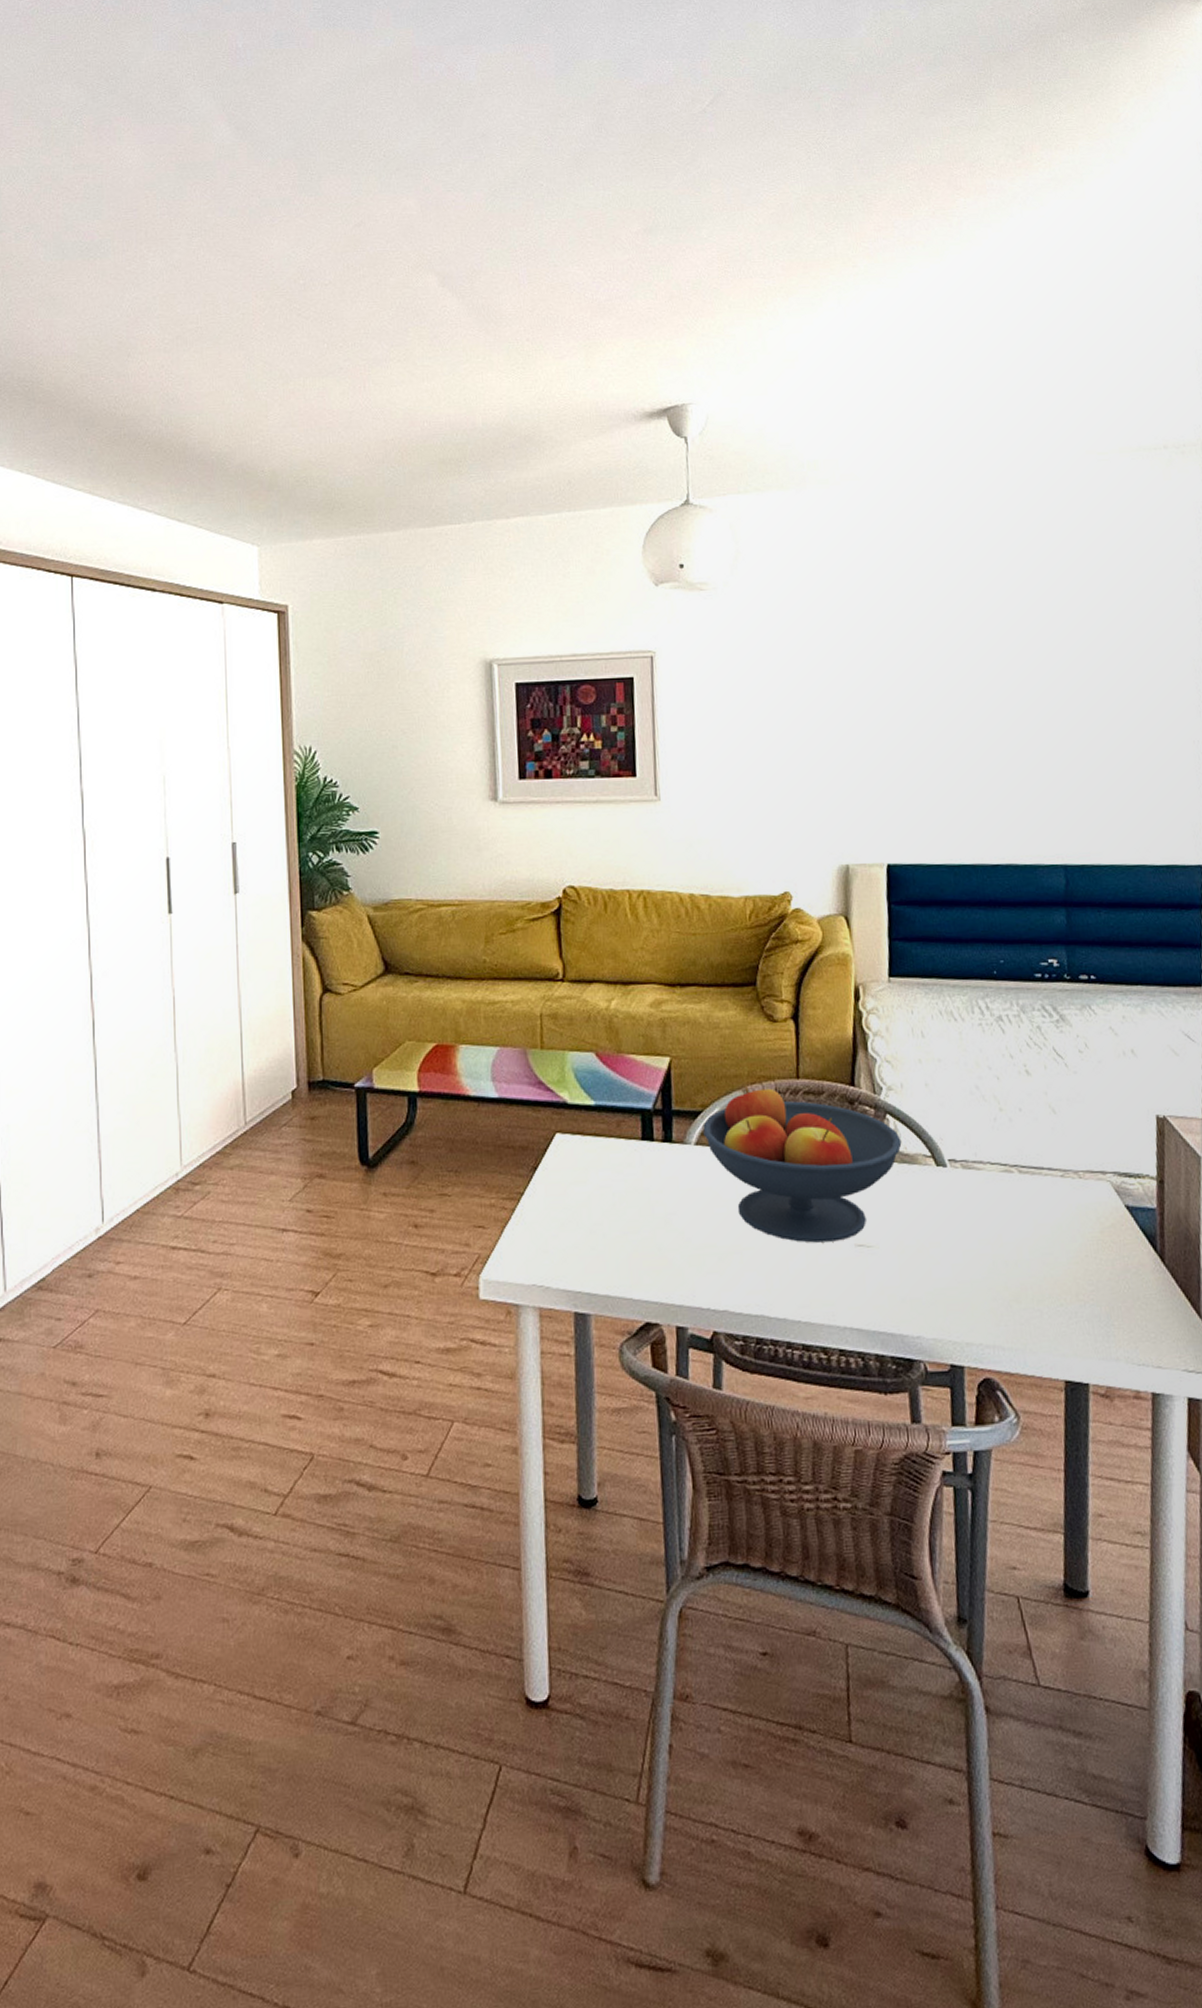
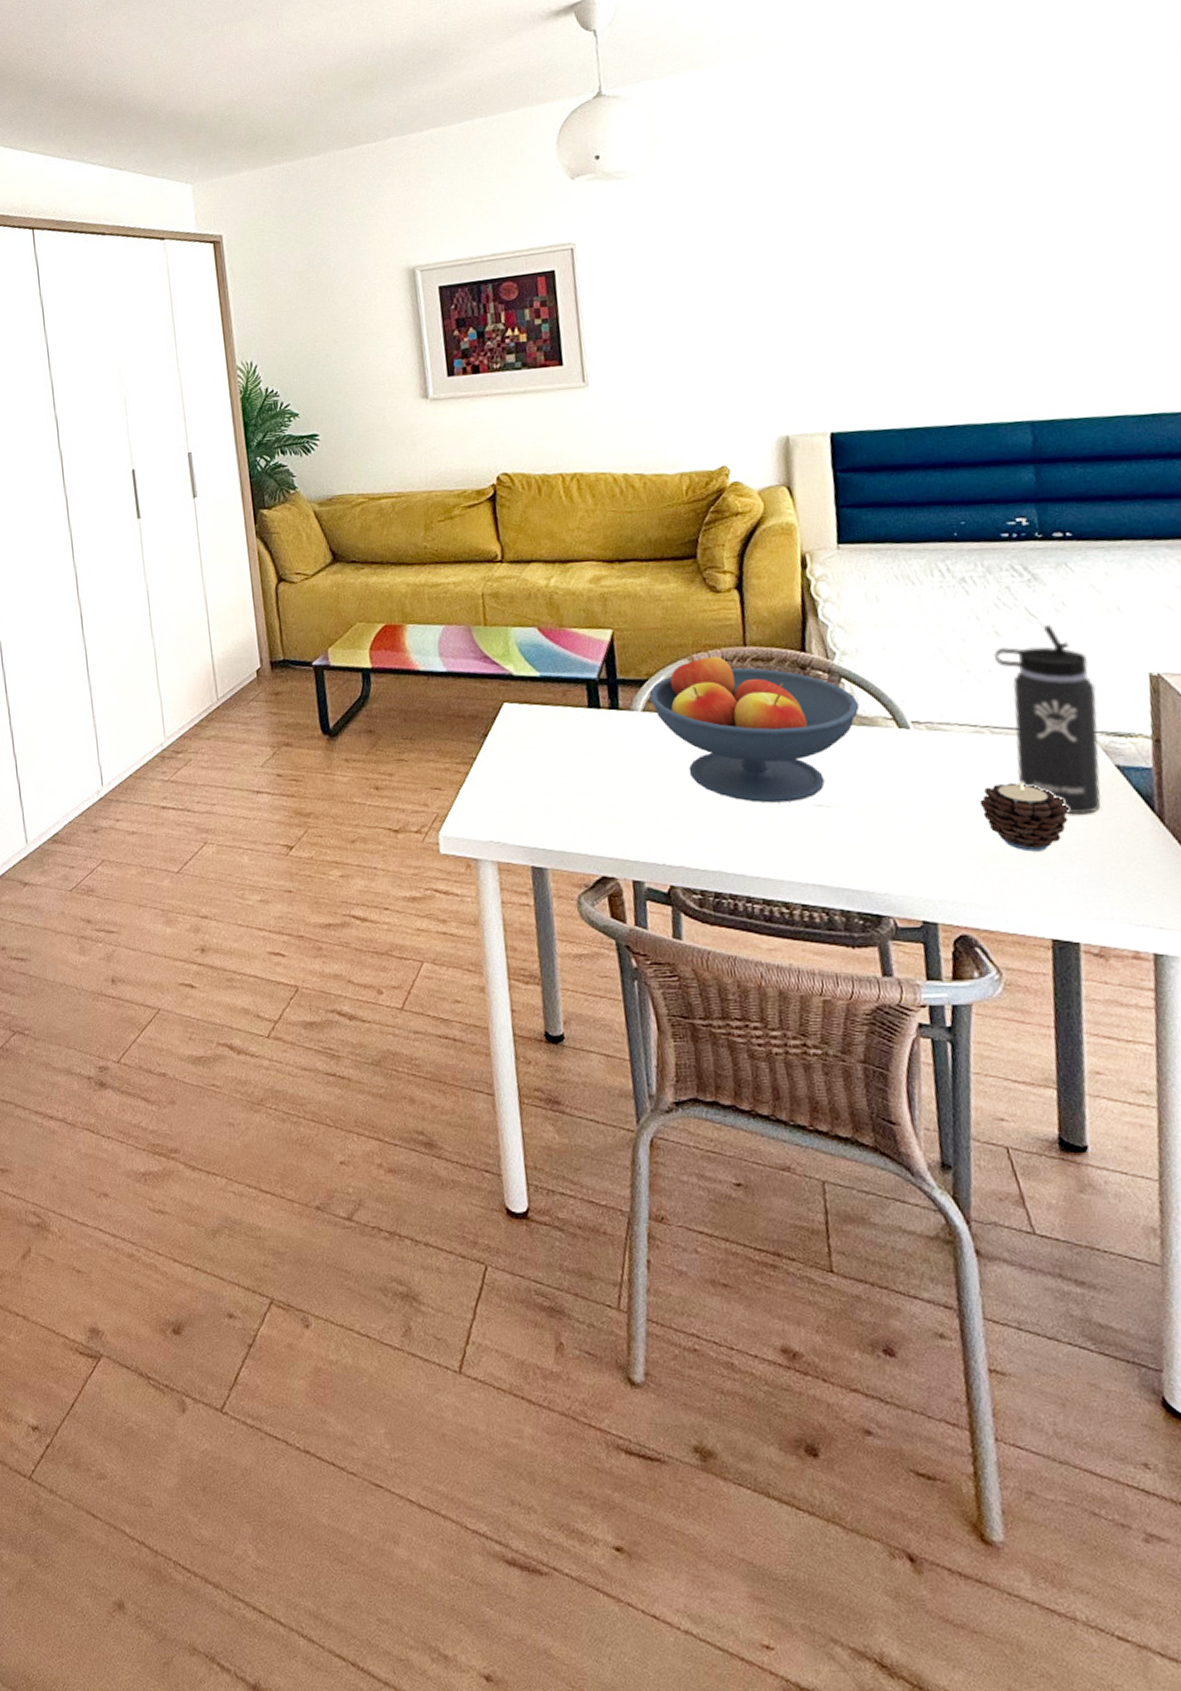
candle: none [1006,1222,1084,1292] -> present [979,782,1069,852]
thermos bottle: none [1023,1066,1113,1255] -> present [993,625,1102,815]

